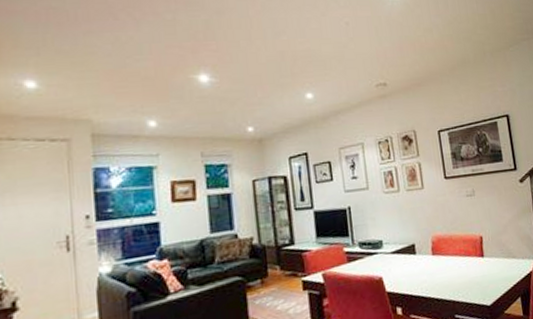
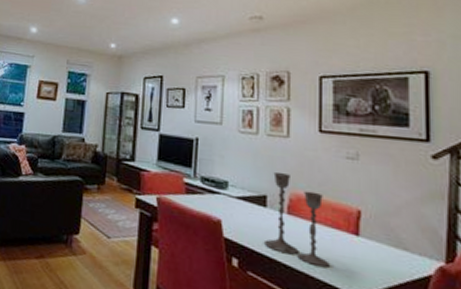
candlestick: none [416,220,468,292] -> present [263,171,330,267]

